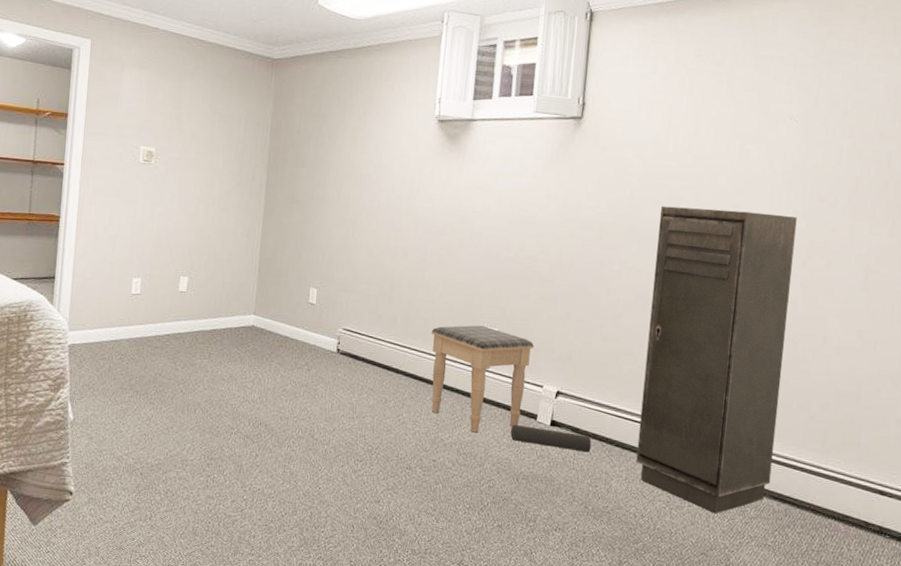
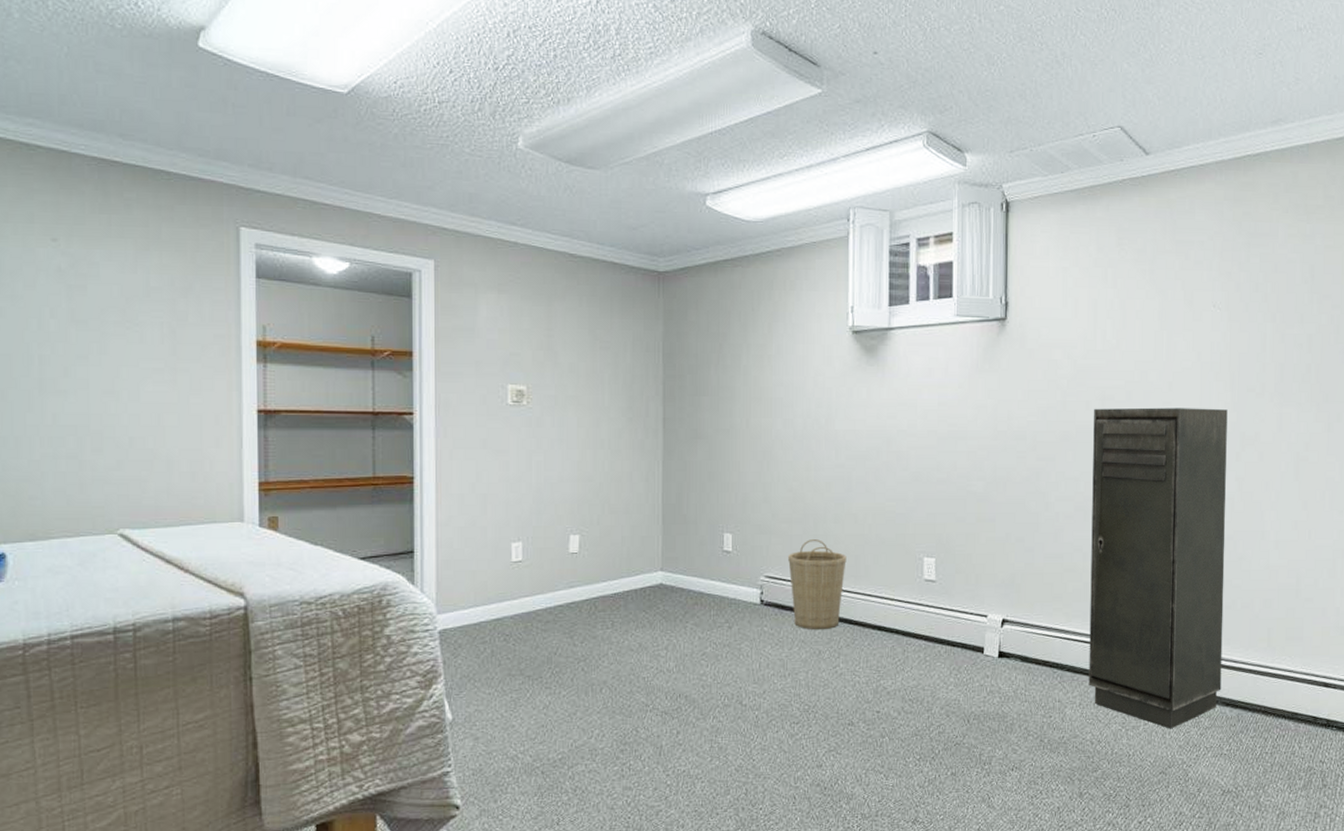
basket: none [364,300,417,382] -> present [788,539,847,631]
footstool: present [431,325,534,433] -> none [863,556,975,675]
foam roller: present [510,425,592,453] -> none [957,661,1042,682]

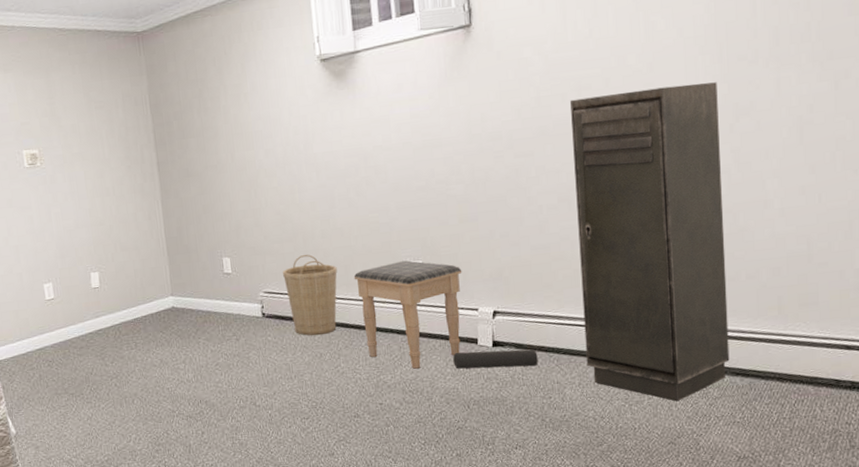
footstool: none [863,556,975,675] -> present [353,260,462,369]
foam roller: none [957,661,1042,682] -> present [453,349,538,369]

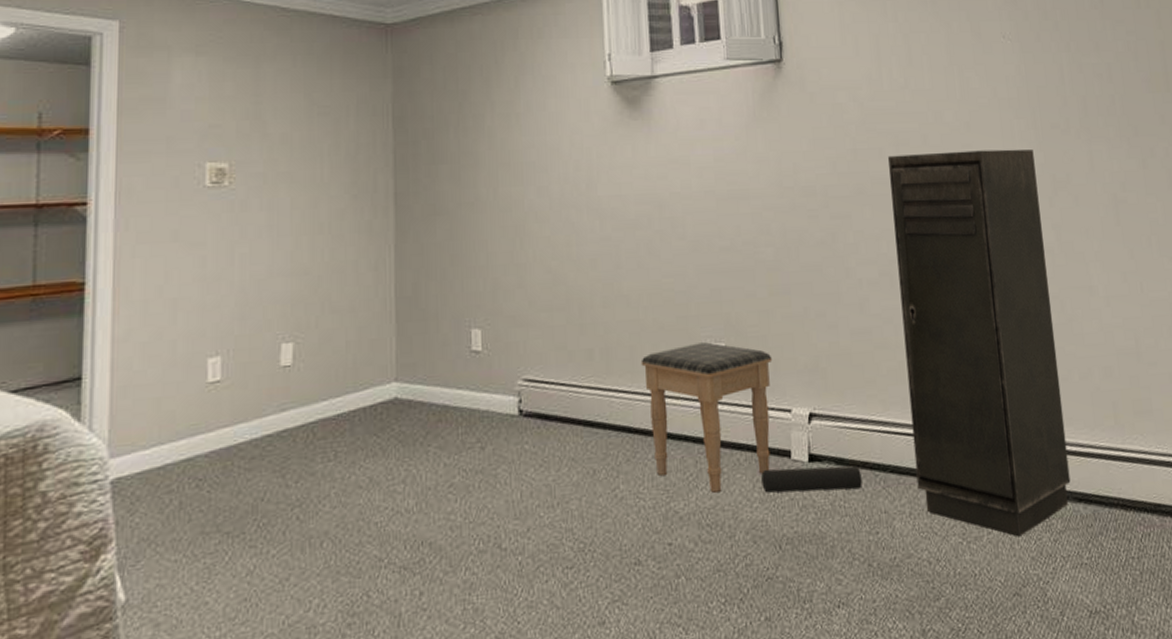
basket: present [283,254,337,336] -> none [550,329,620,444]

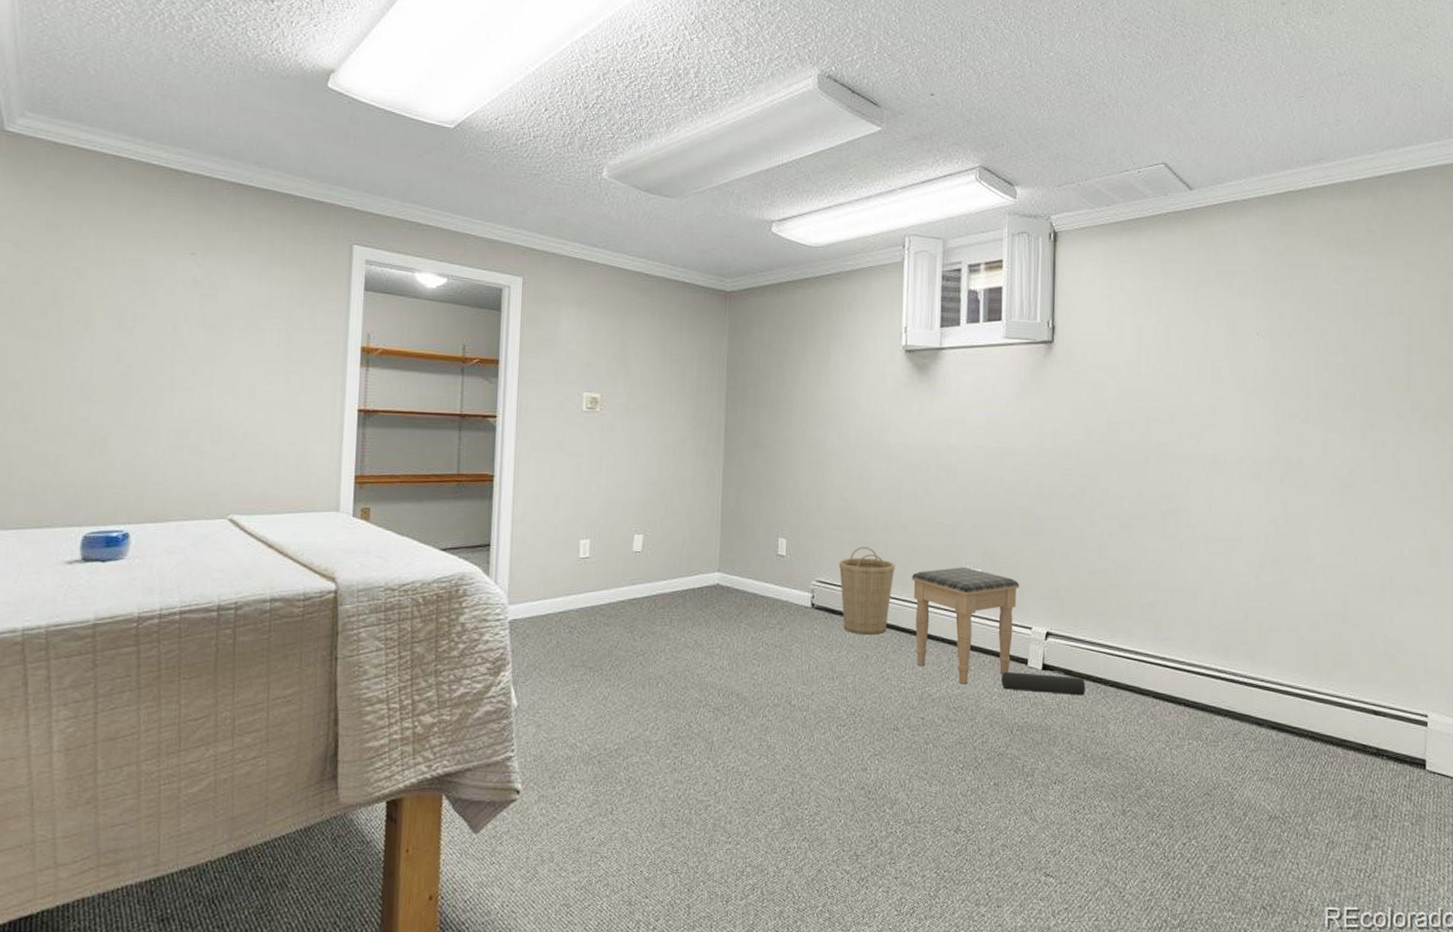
basket: none [550,329,620,444] -> present [839,547,895,636]
storage cabinet: present [888,149,1071,537] -> none [1132,429,1272,750]

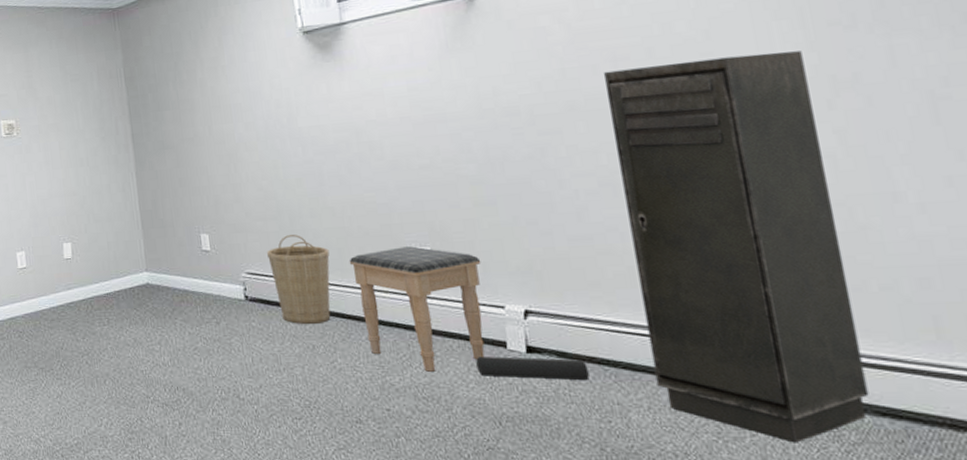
storage cabinet: none [1132,429,1272,750] -> present [604,51,869,443]

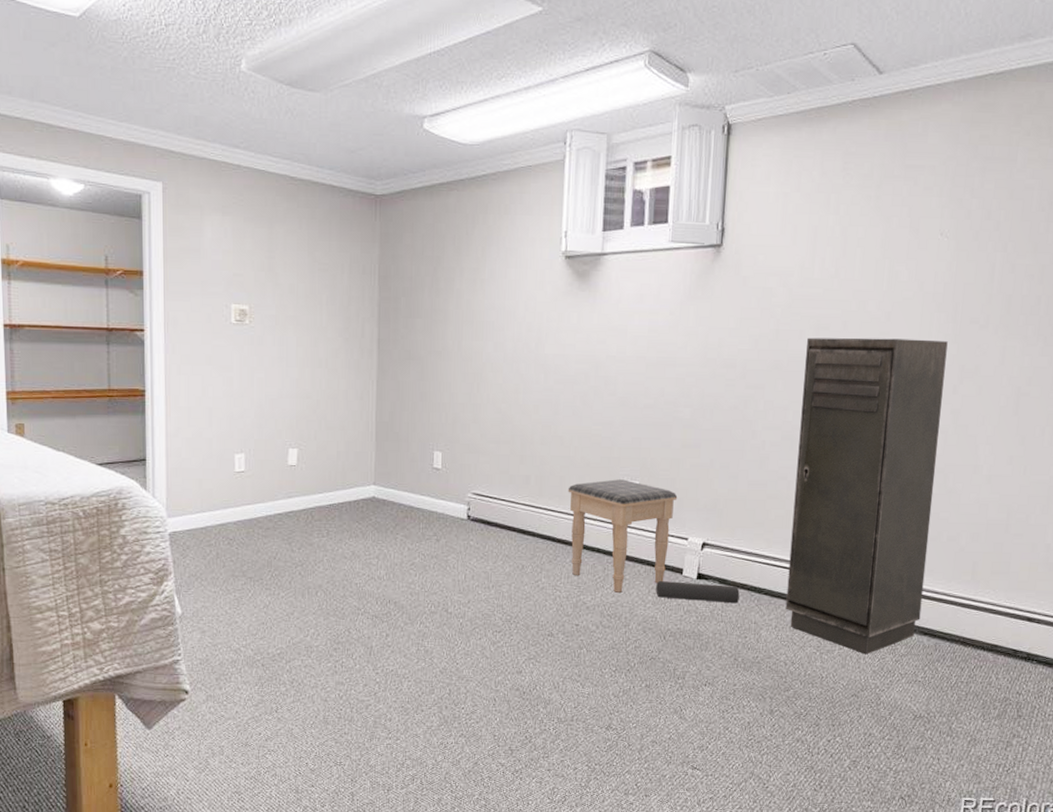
basket: present [267,235,331,325] -> none [495,460,552,546]

